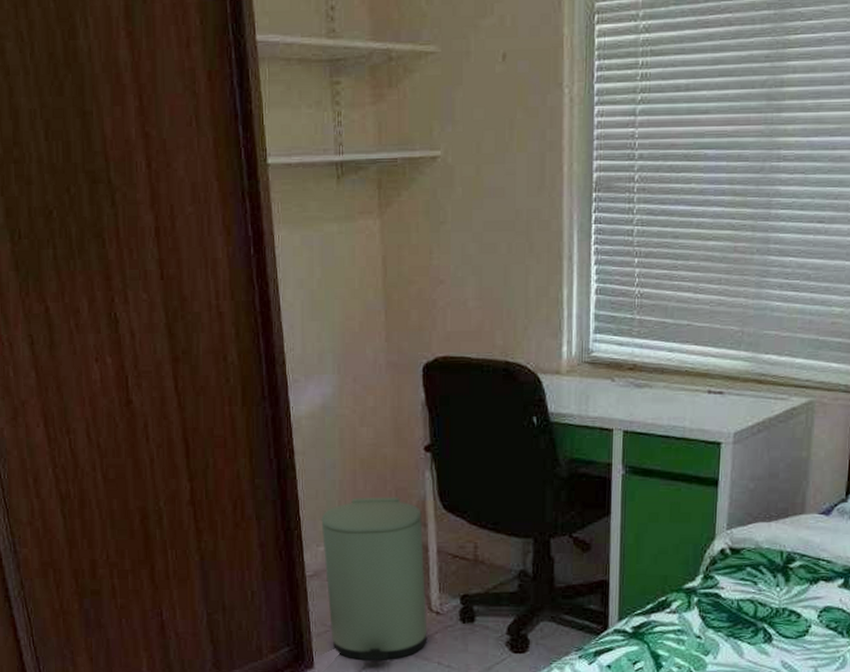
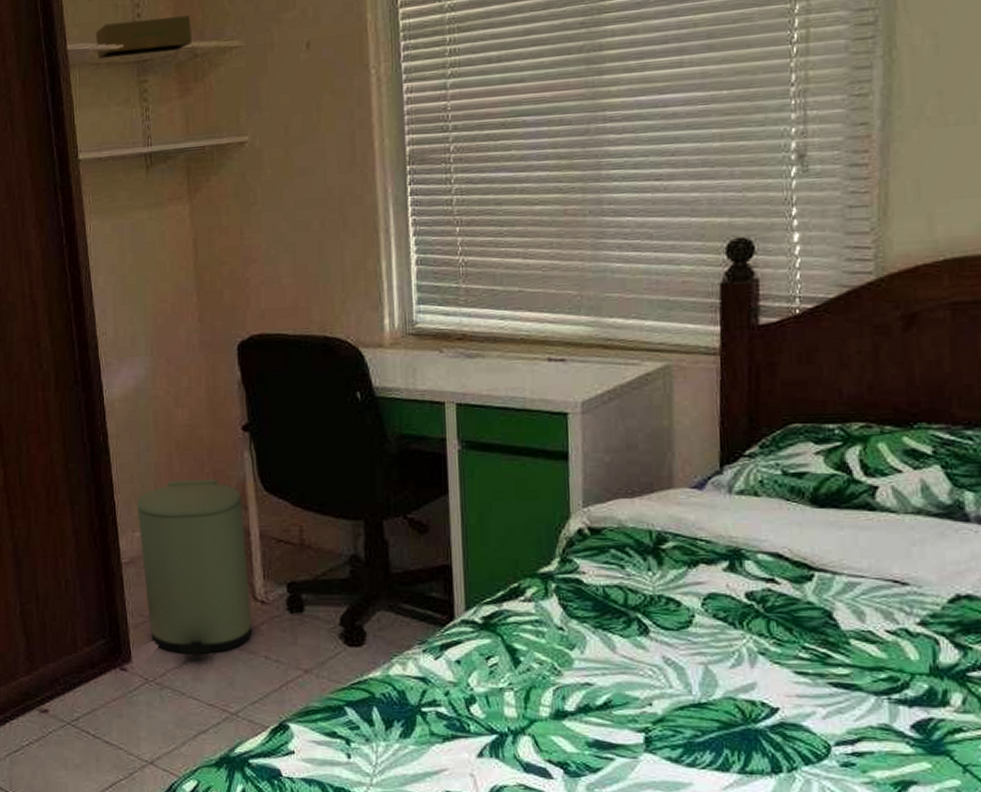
box: none [286,13,387,53] -> present [95,15,192,59]

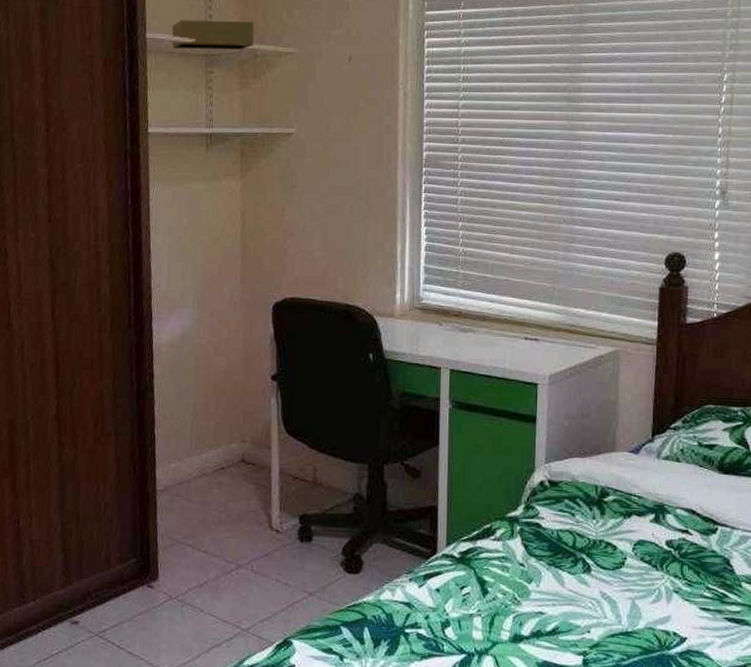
pedal bin: present [136,478,253,655] -> none [174,419,268,576]

